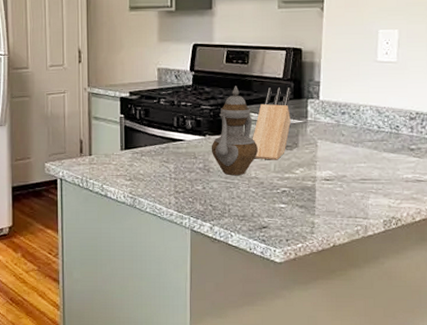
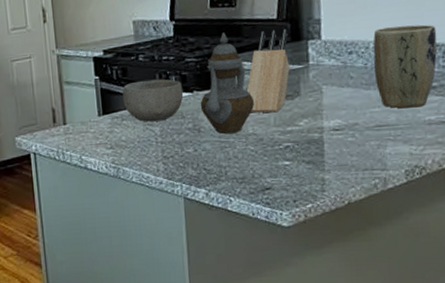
bowl: none [143,122,197,159] -> present [122,79,184,122]
plant pot: none [363,93,417,166] -> present [373,24,437,109]

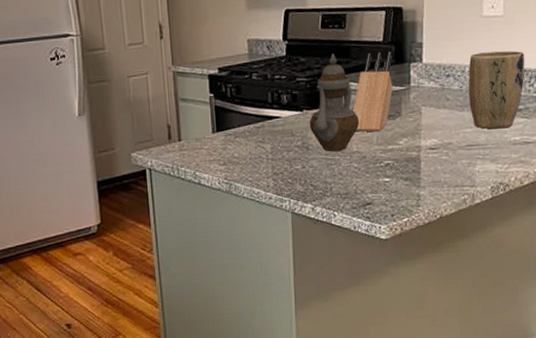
bowl: present [122,79,184,122] -> none [235,97,294,140]

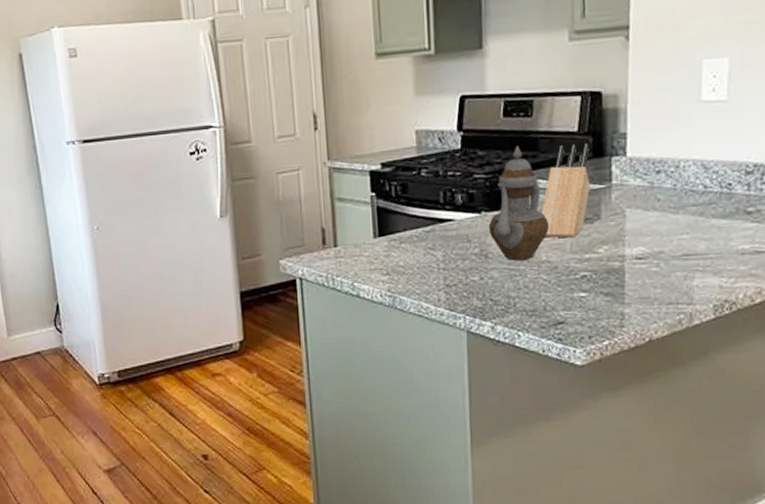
plant pot: present [468,50,525,129] -> none [684,141,756,236]

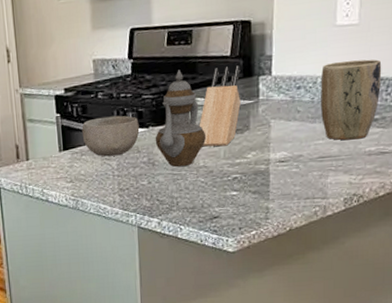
bowl: none [401,197,470,246] -> present [82,115,140,157]
plant pot: none [684,141,756,236] -> present [320,59,382,140]

